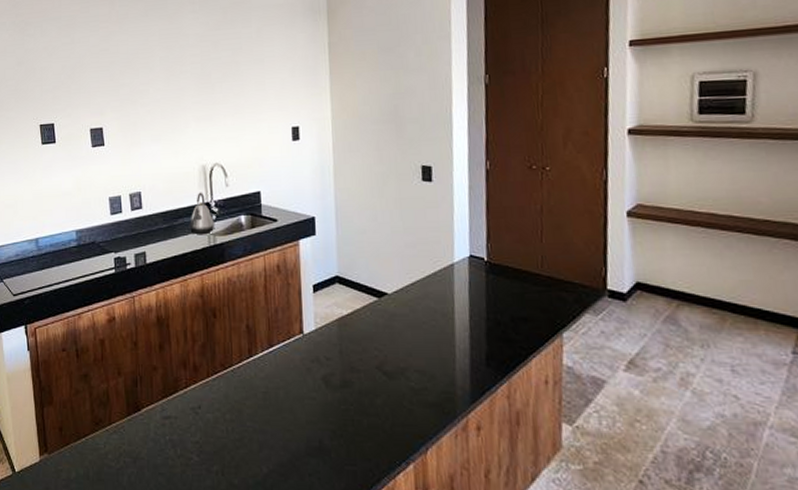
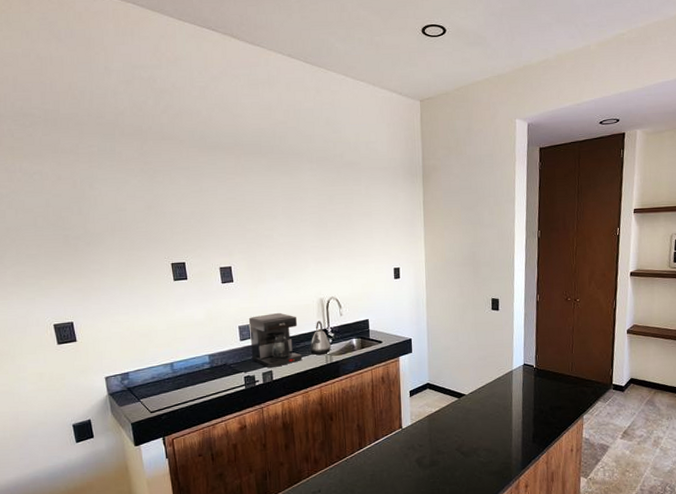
coffee maker: none [120,181,181,249] -> present [248,312,303,368]

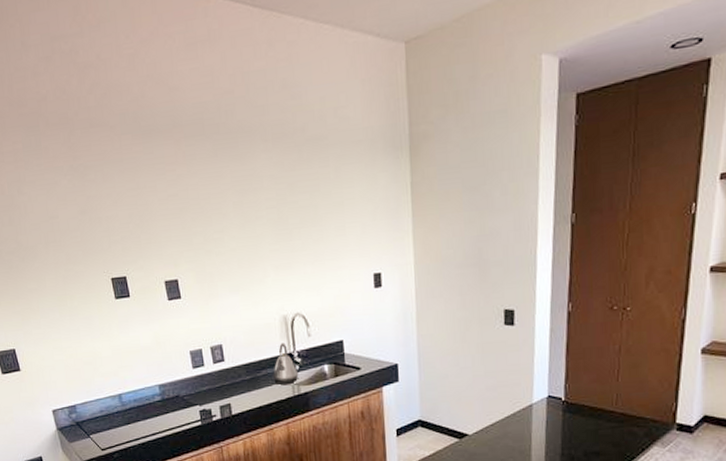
coffee maker: present [248,312,303,368] -> none [200,333,265,401]

